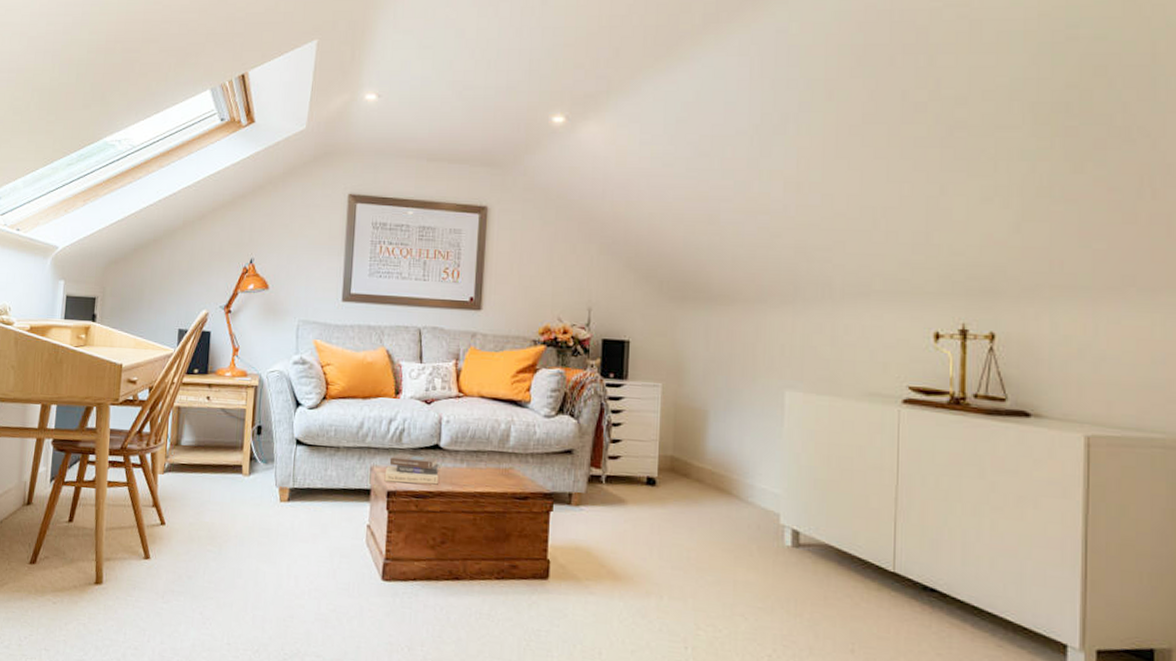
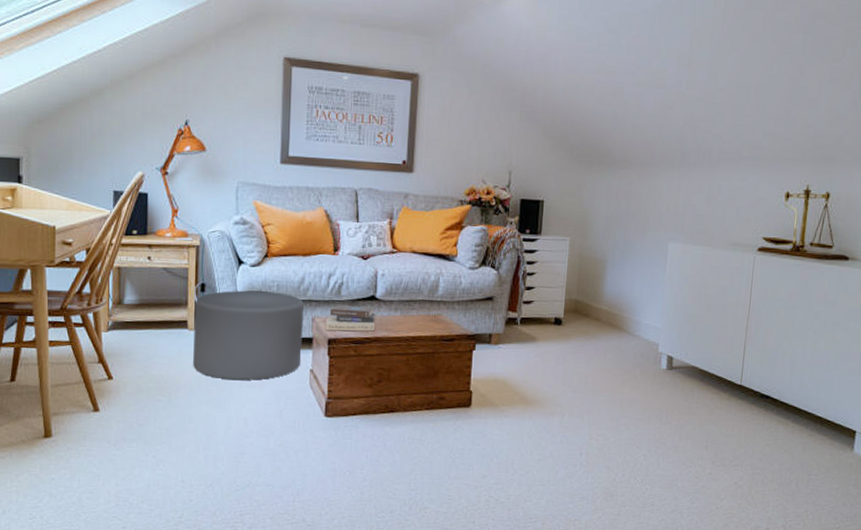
pouf: none [245,434,362,534] -> present [193,290,304,380]

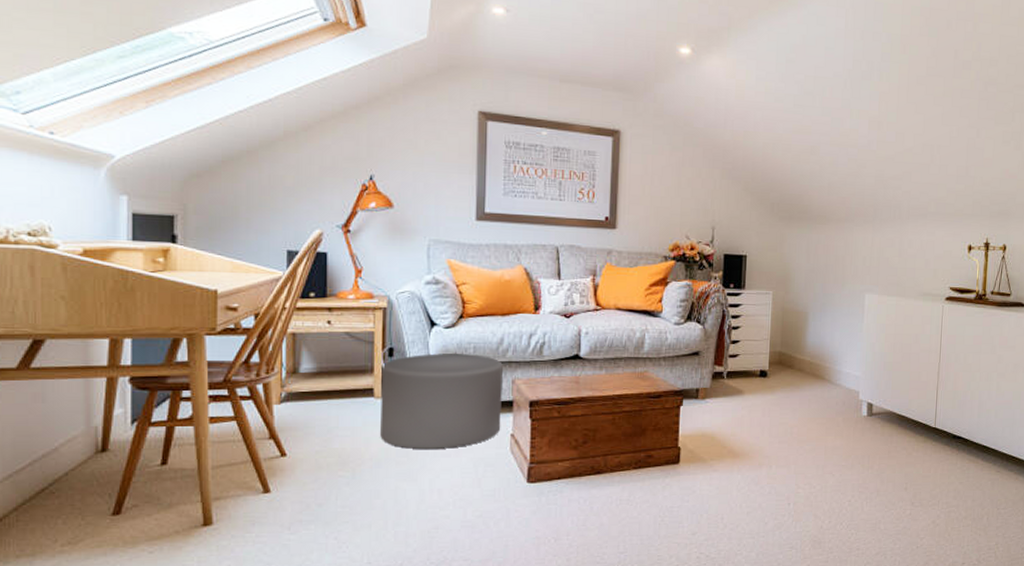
books: present [325,305,376,332] -> none [526,366,580,393]

